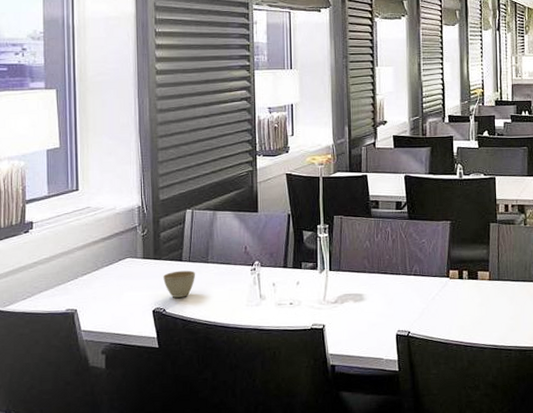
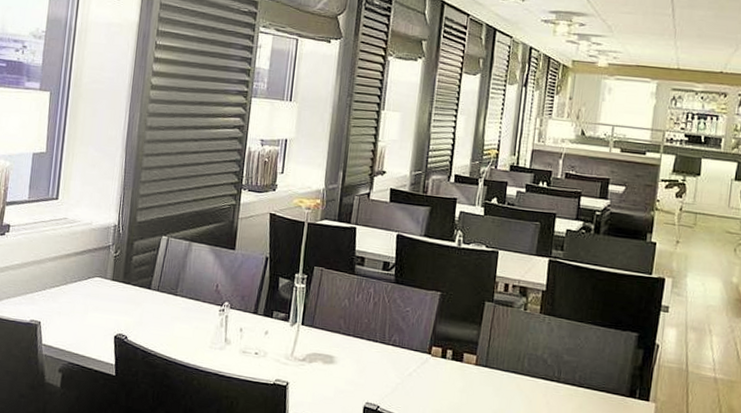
cup: present [163,270,196,298] -> none [129,298,163,328]

